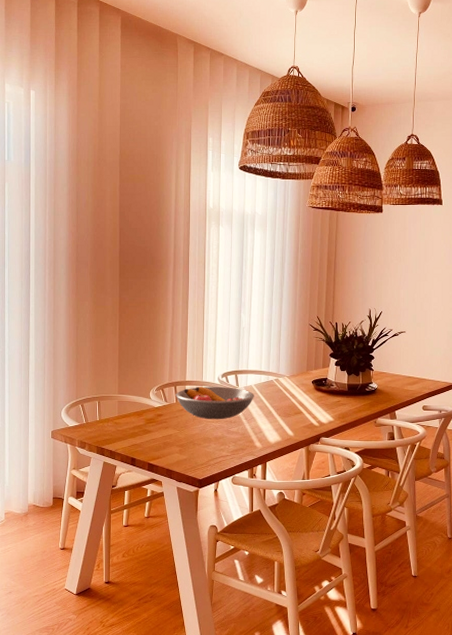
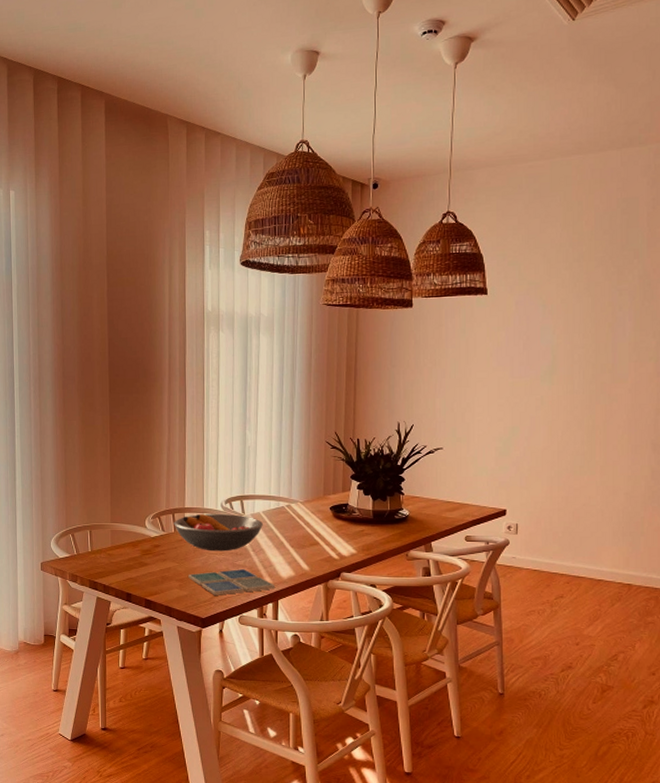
drink coaster: none [188,434,264,459] -> present [188,568,276,595]

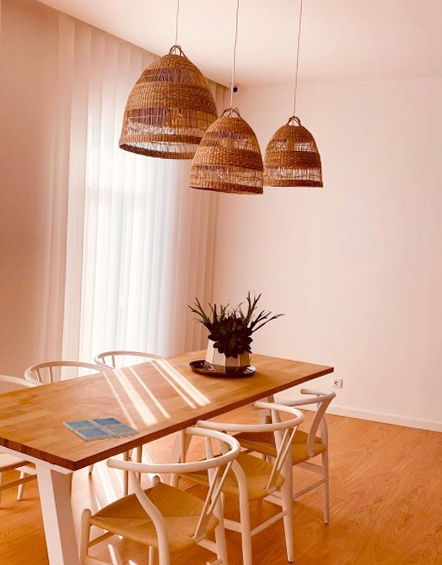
fruit bowl: present [174,514,264,552] -> none [51,367,132,401]

